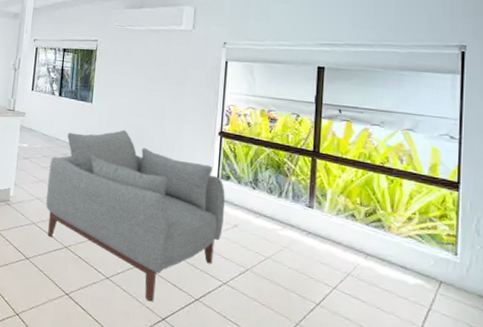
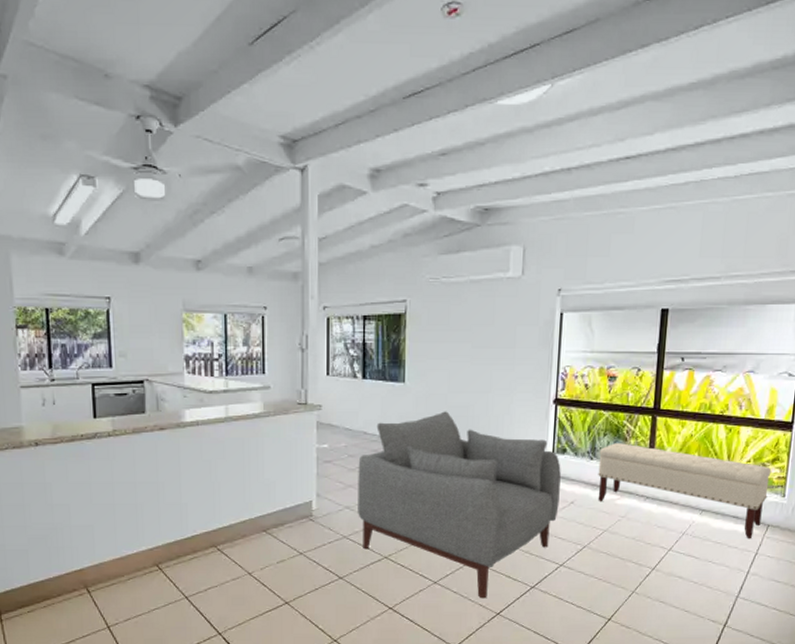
bench: none [260,177,440,293] -> present [598,443,772,539]

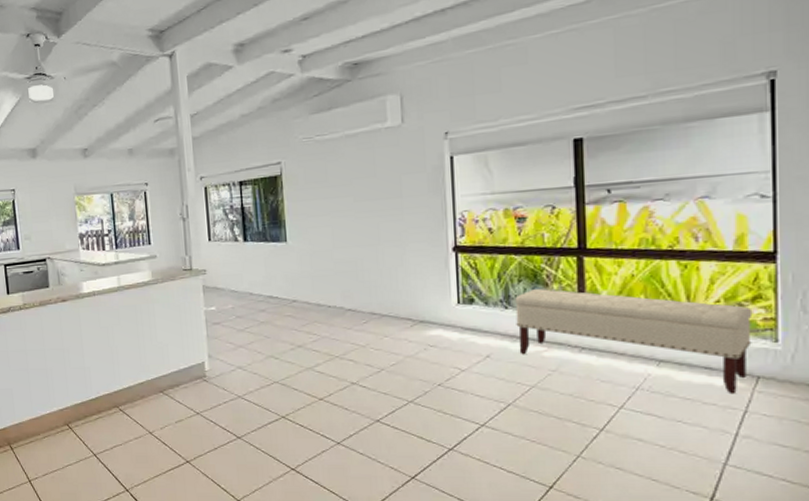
chair: present [358,411,561,599] -> none [246,267,472,461]

